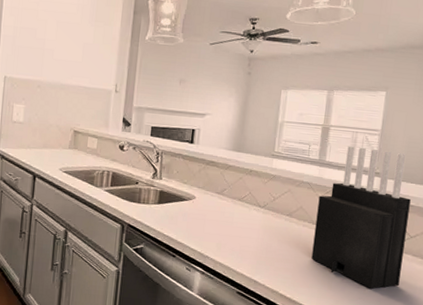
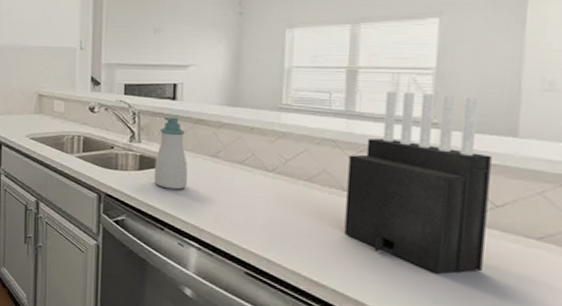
soap bottle: none [170,158,199,222] -> present [154,117,188,190]

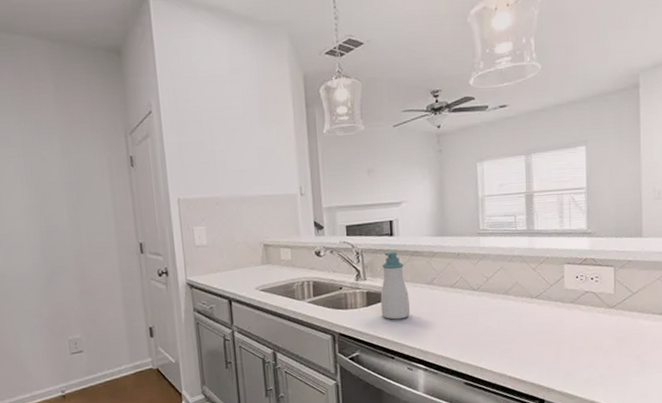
knife block: present [344,91,492,274] -> none [533,208,628,354]

